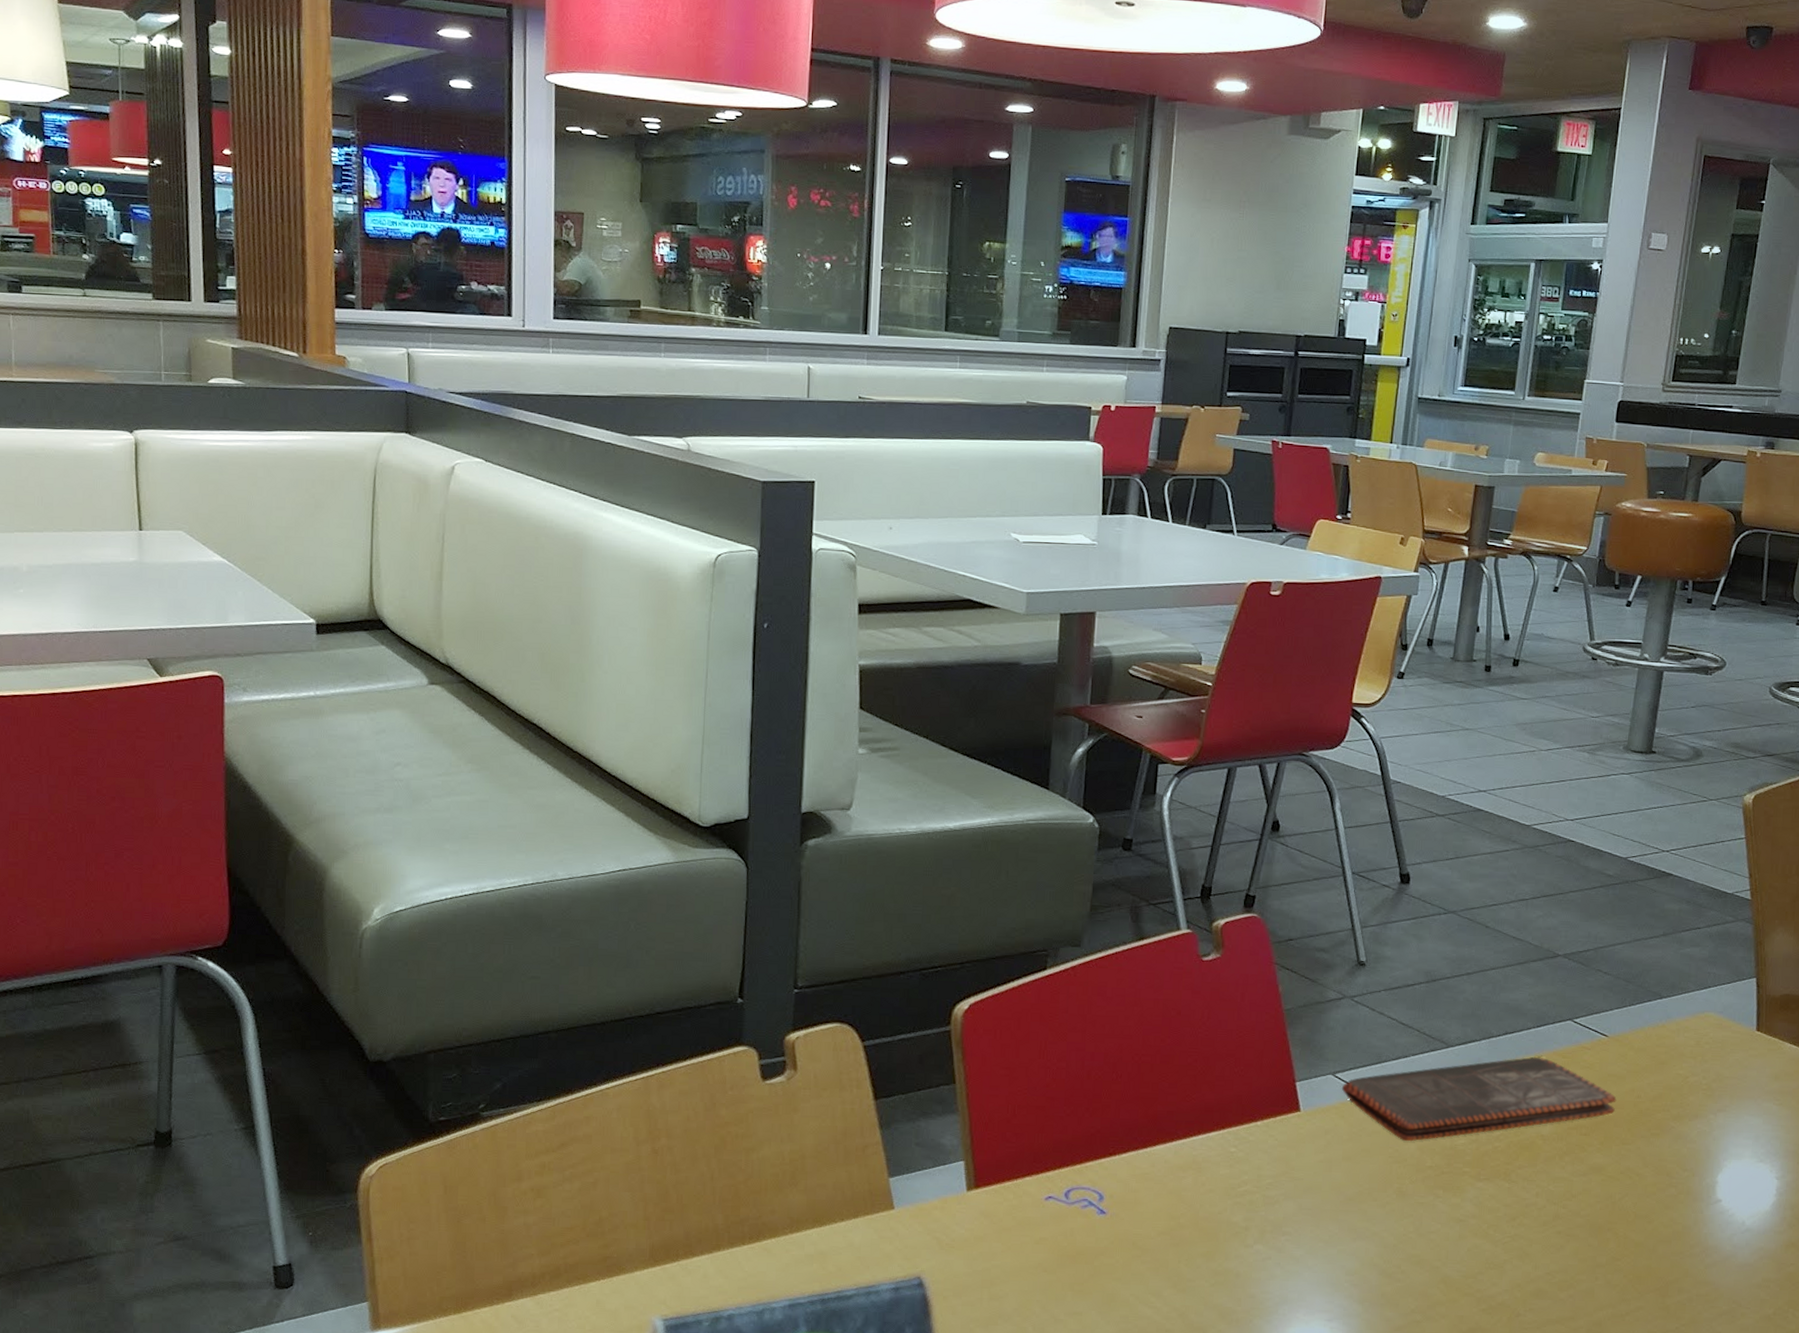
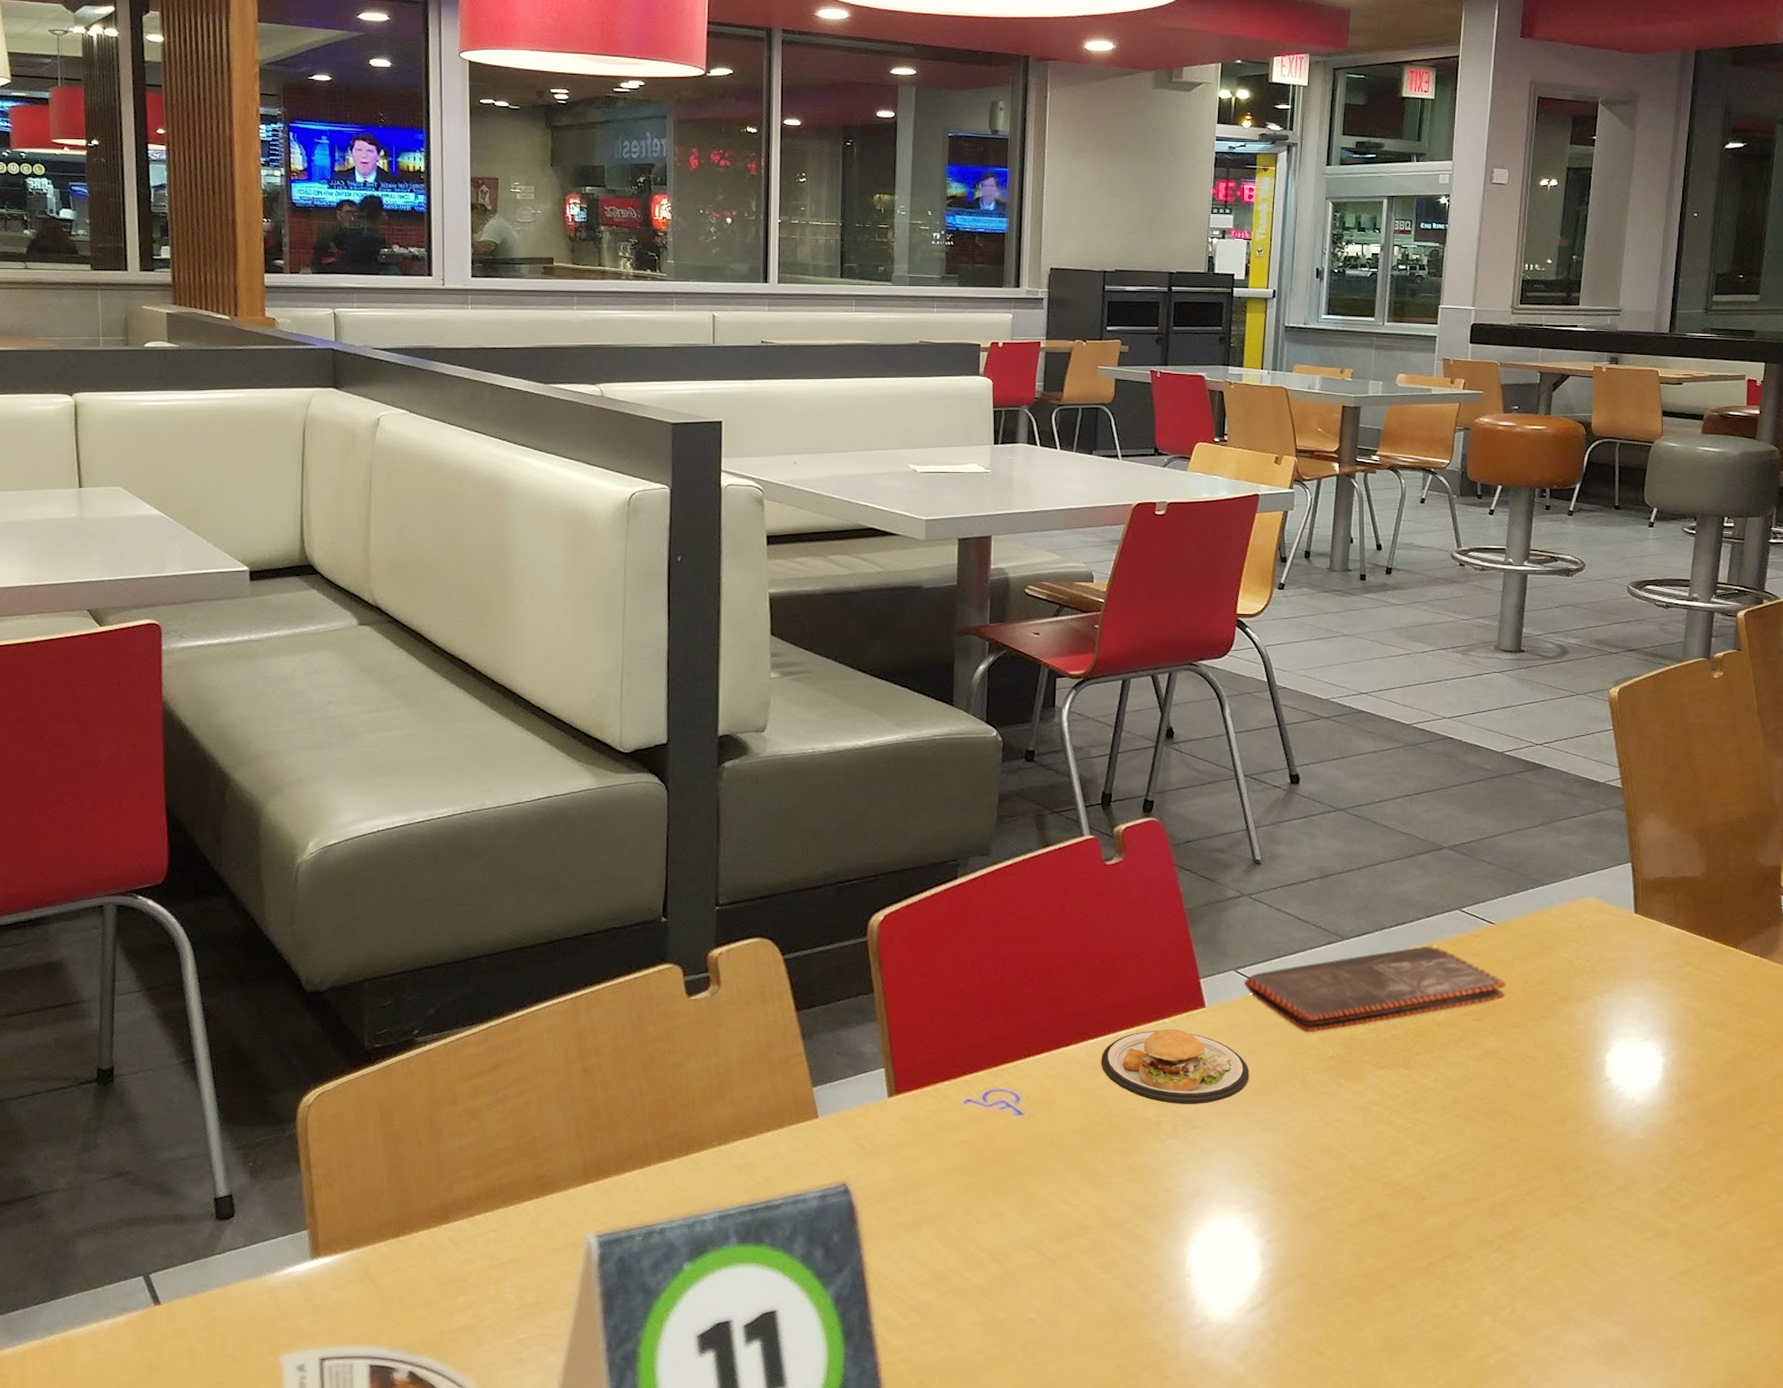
beef: none [1189,1131,1343,1210] -> present [1101,1028,1249,1104]

